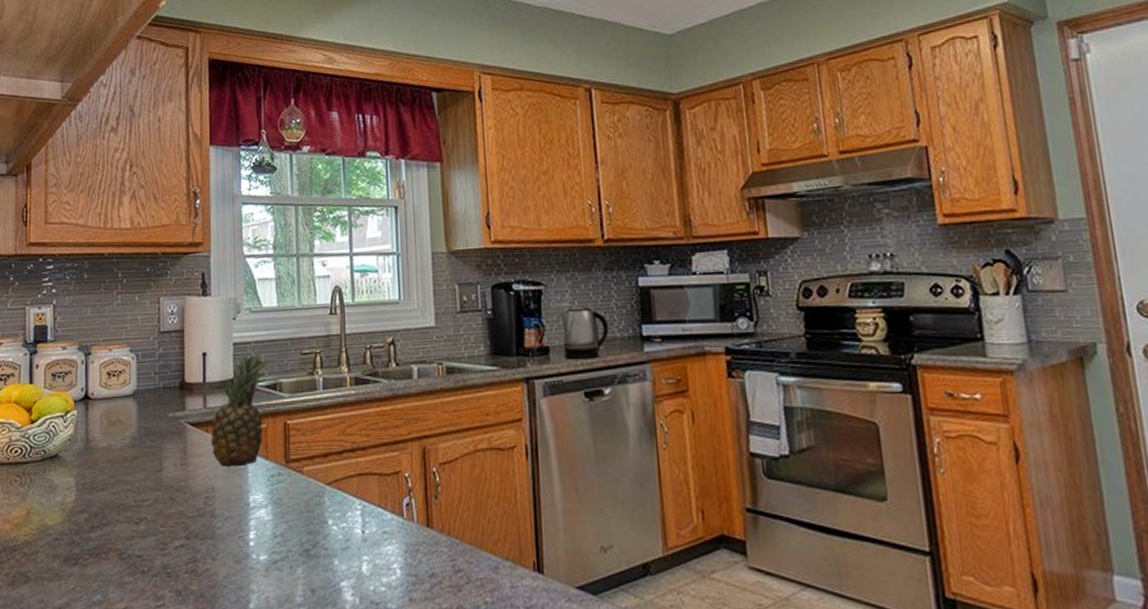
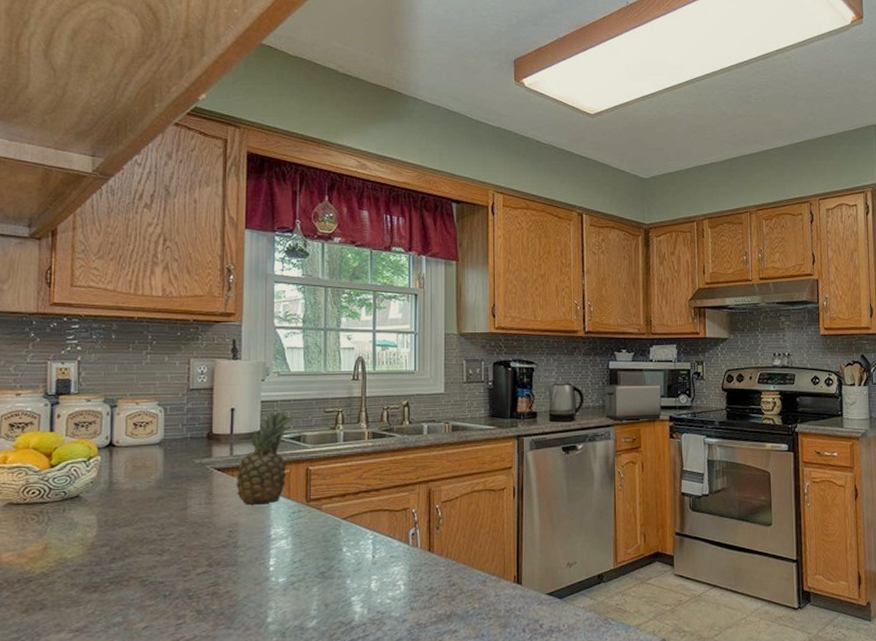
toaster: none [635,304,715,356] -> present [605,384,662,421]

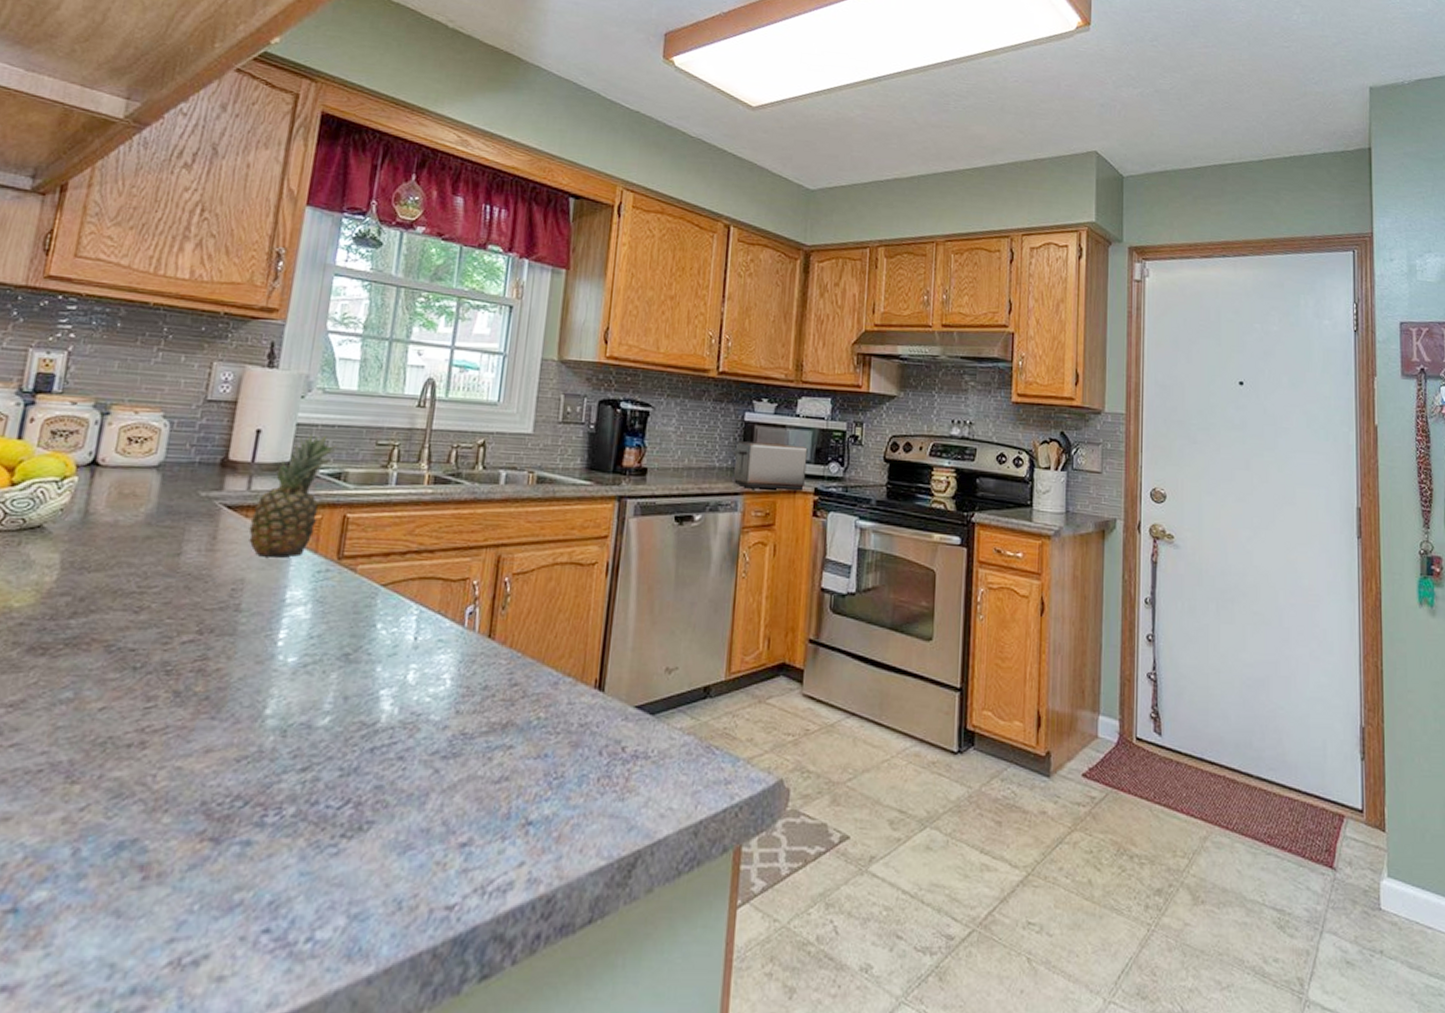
kettle: present [548,382,585,423] -> none [661,433,710,485]

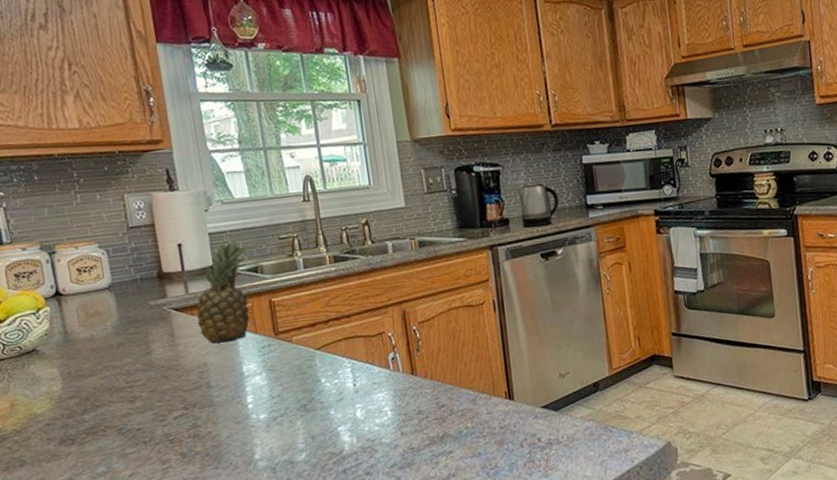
kettle: none [661,433,710,485] -> present [517,183,560,228]
toaster: present [734,440,808,491] -> none [580,176,646,221]

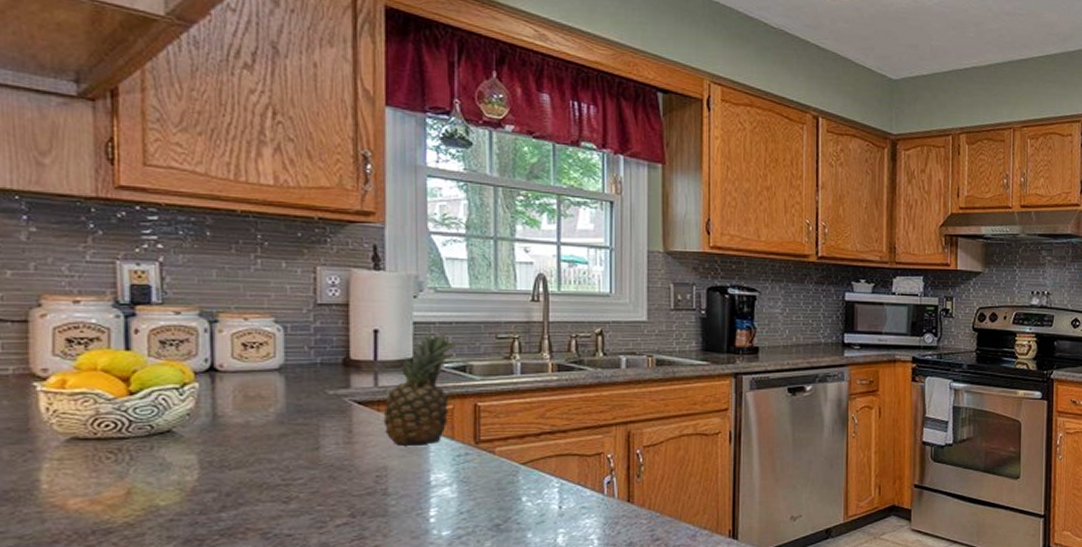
kettle: present [517,183,560,228] -> none [772,314,815,360]

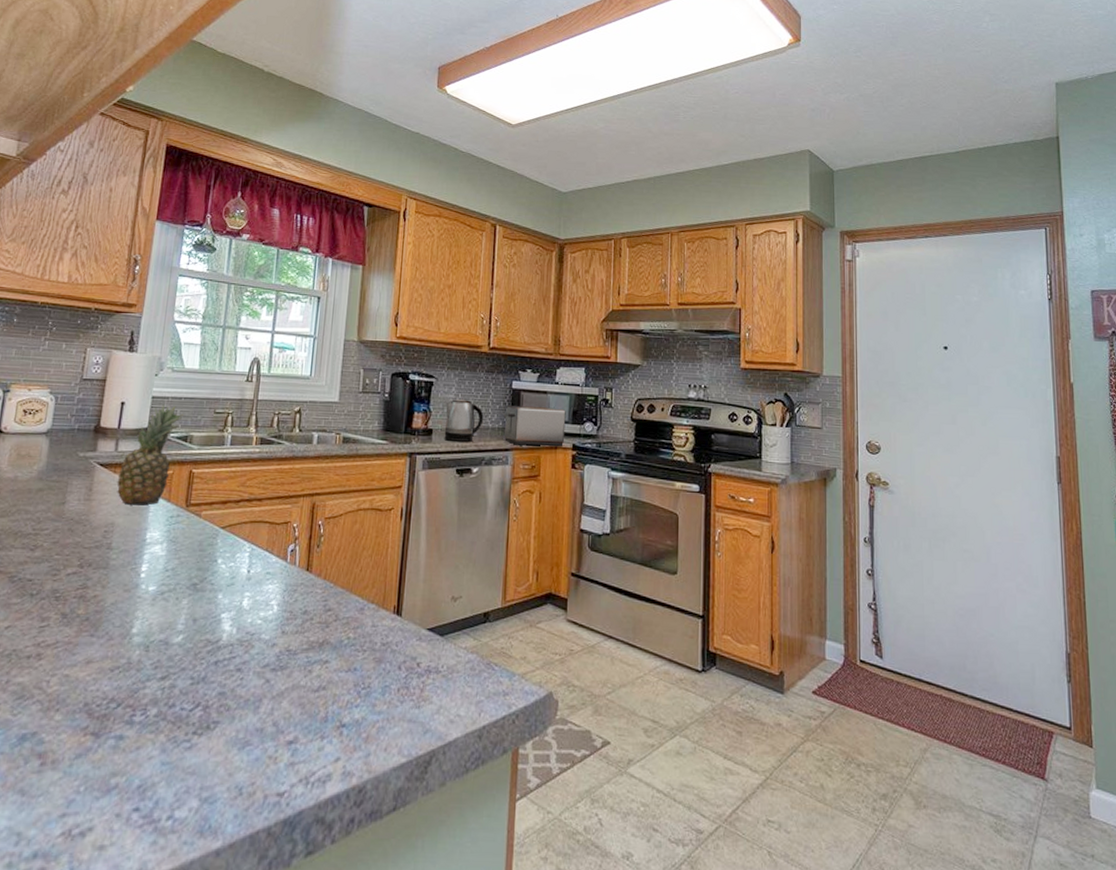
kettle: none [772,314,815,360] -> present [444,399,484,443]
toaster: none [839,318,904,360] -> present [504,404,566,447]

